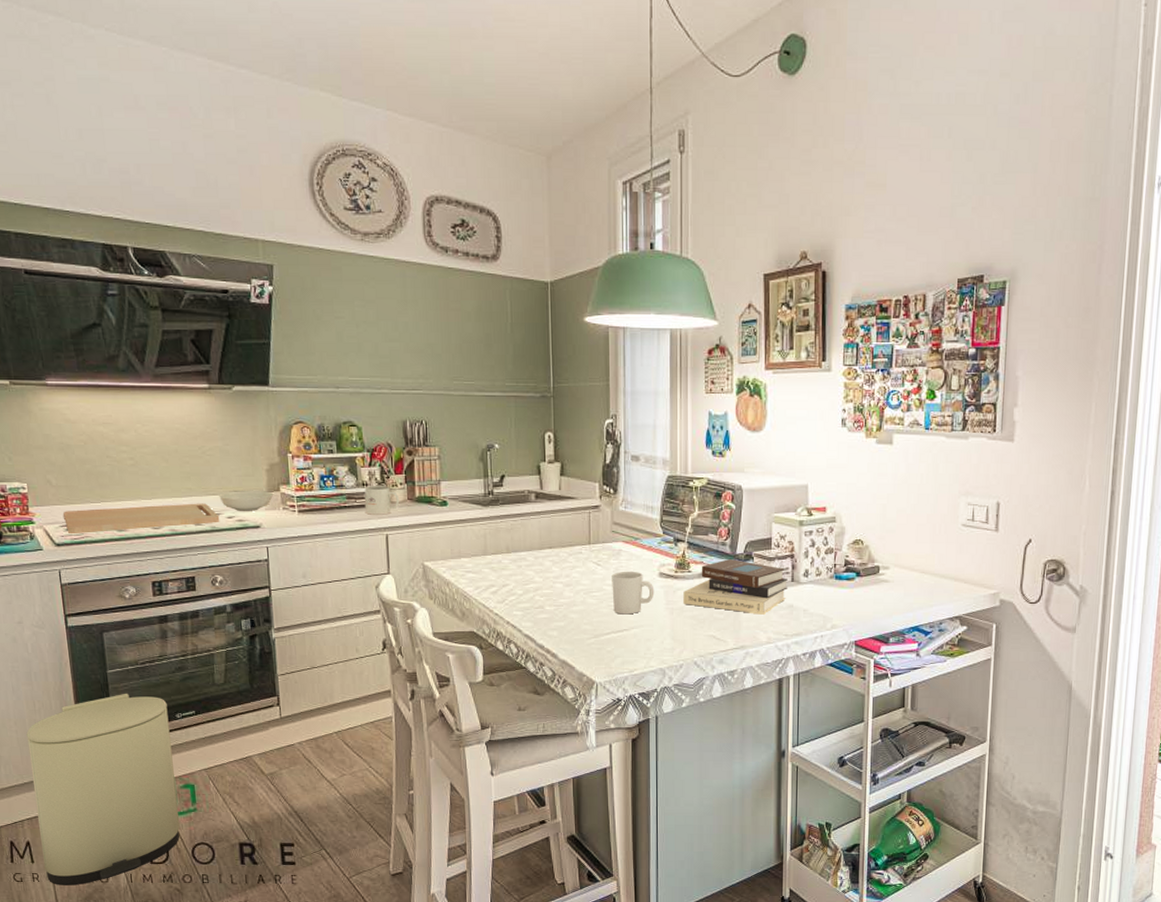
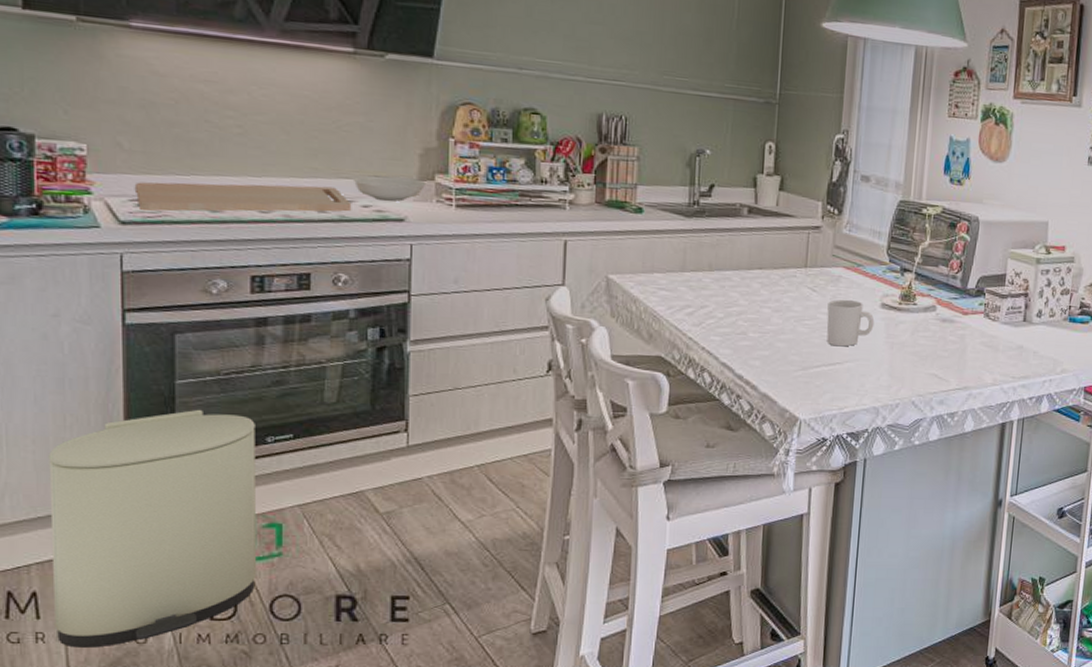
mug: present [364,486,400,516] -> none [540,183,586,219]
books: present [683,559,788,615] -> none [905,294,1019,355]

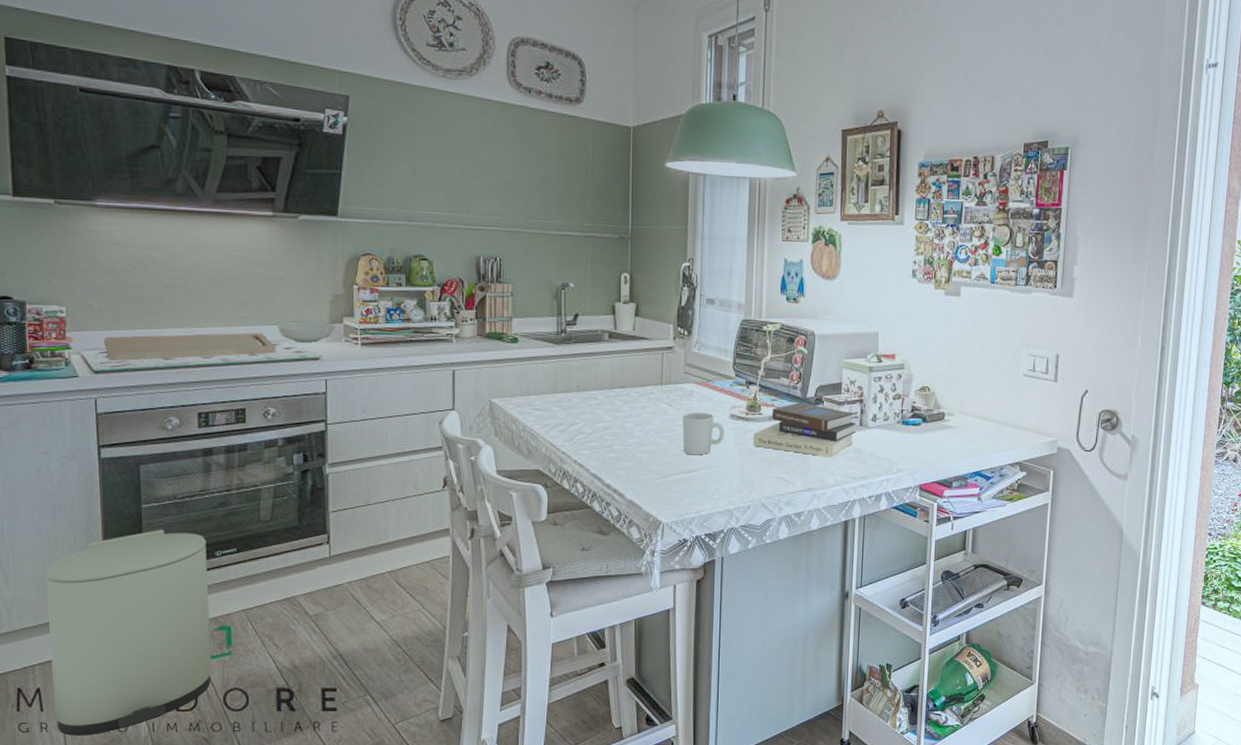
books: none [905,294,1019,355] -> present [753,403,856,458]

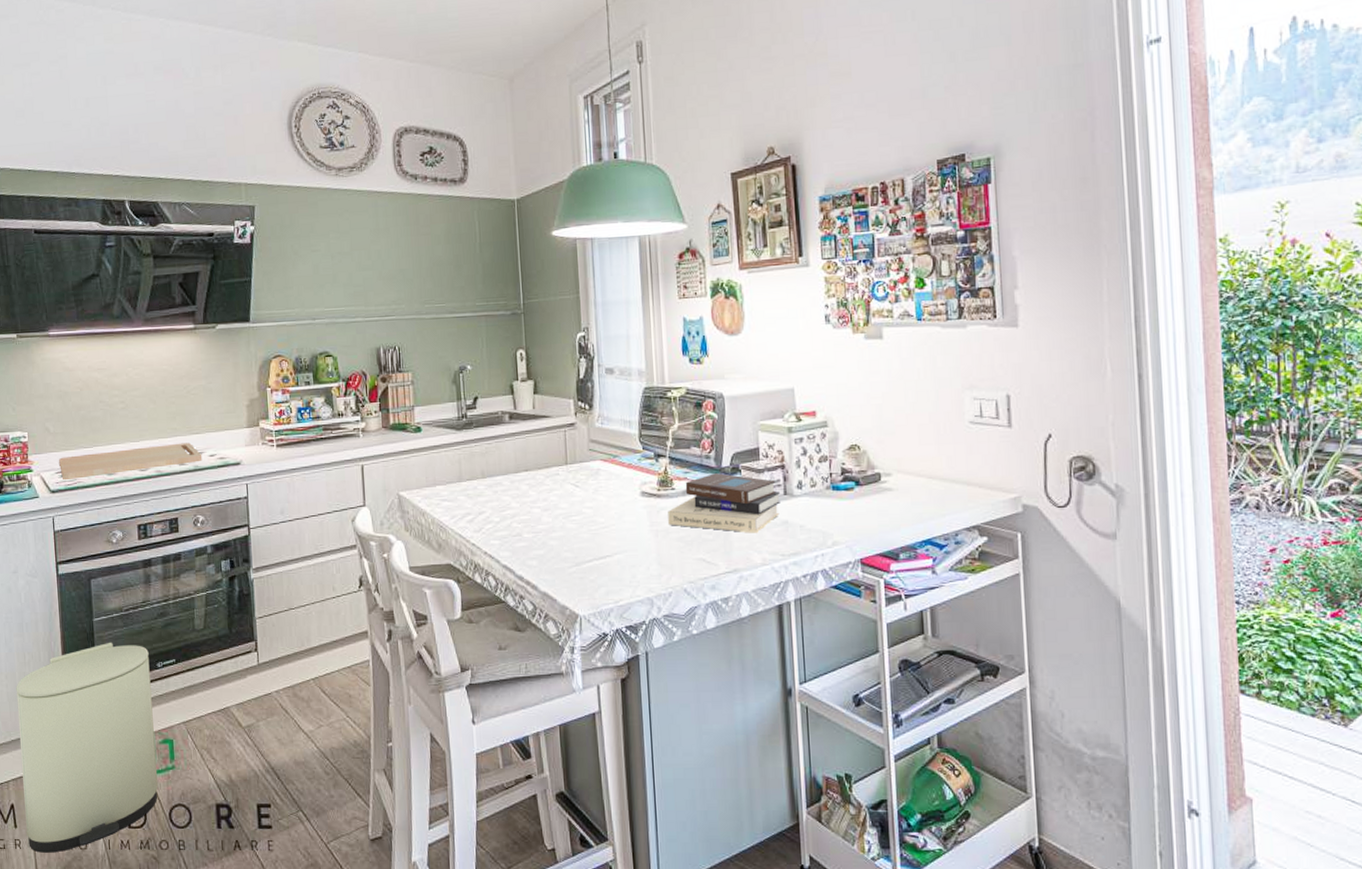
bowl: present [277,321,337,344] -> none [202,426,254,450]
mug: present [682,412,725,455] -> none [591,491,637,539]

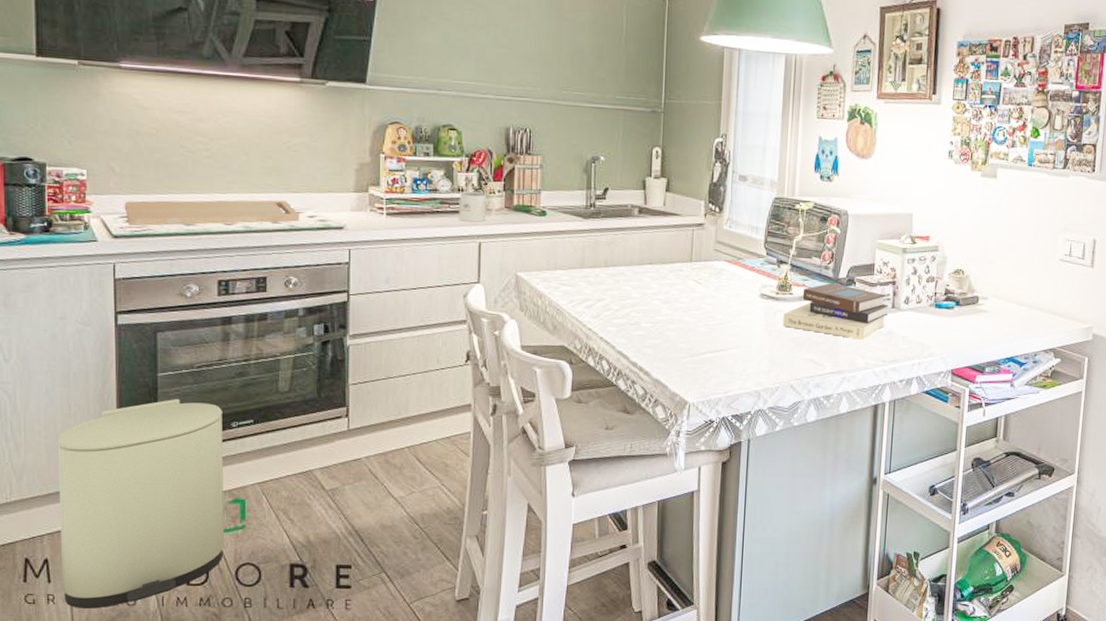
mug: none [339,415,375,447] -> present [458,191,496,223]

